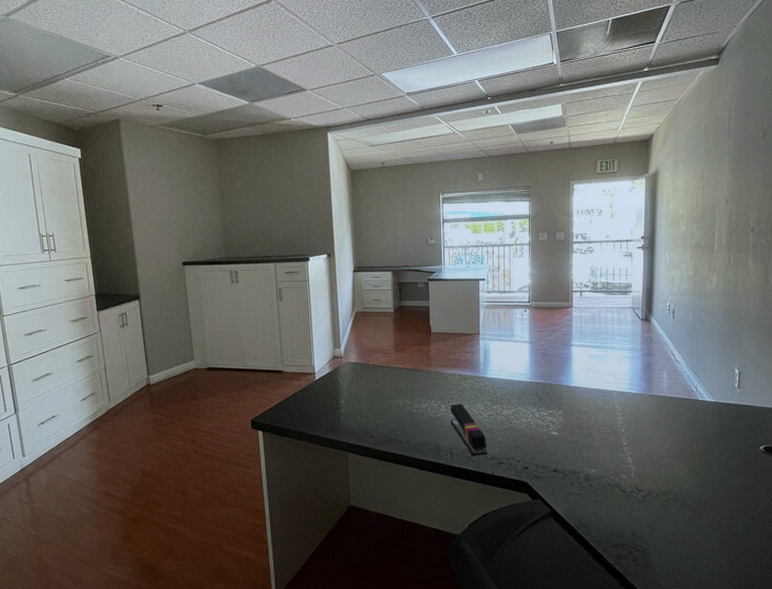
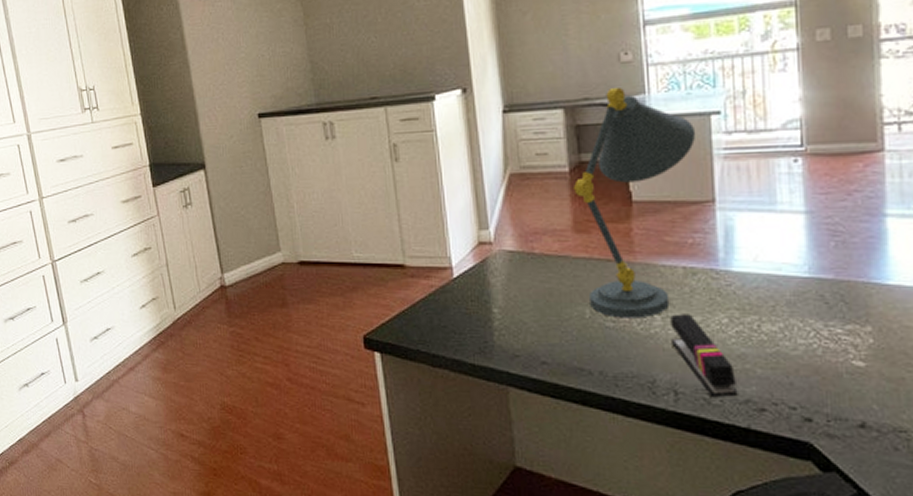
desk lamp: none [395,259,471,407] -> present [572,86,696,318]

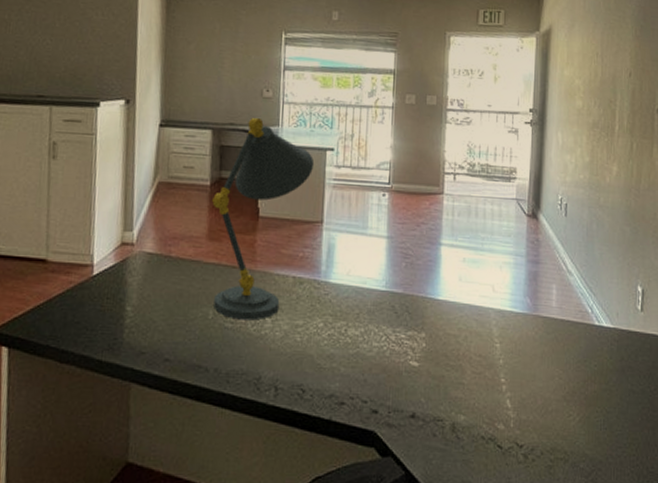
stapler: present [670,314,738,397] -> none [277,317,325,392]

